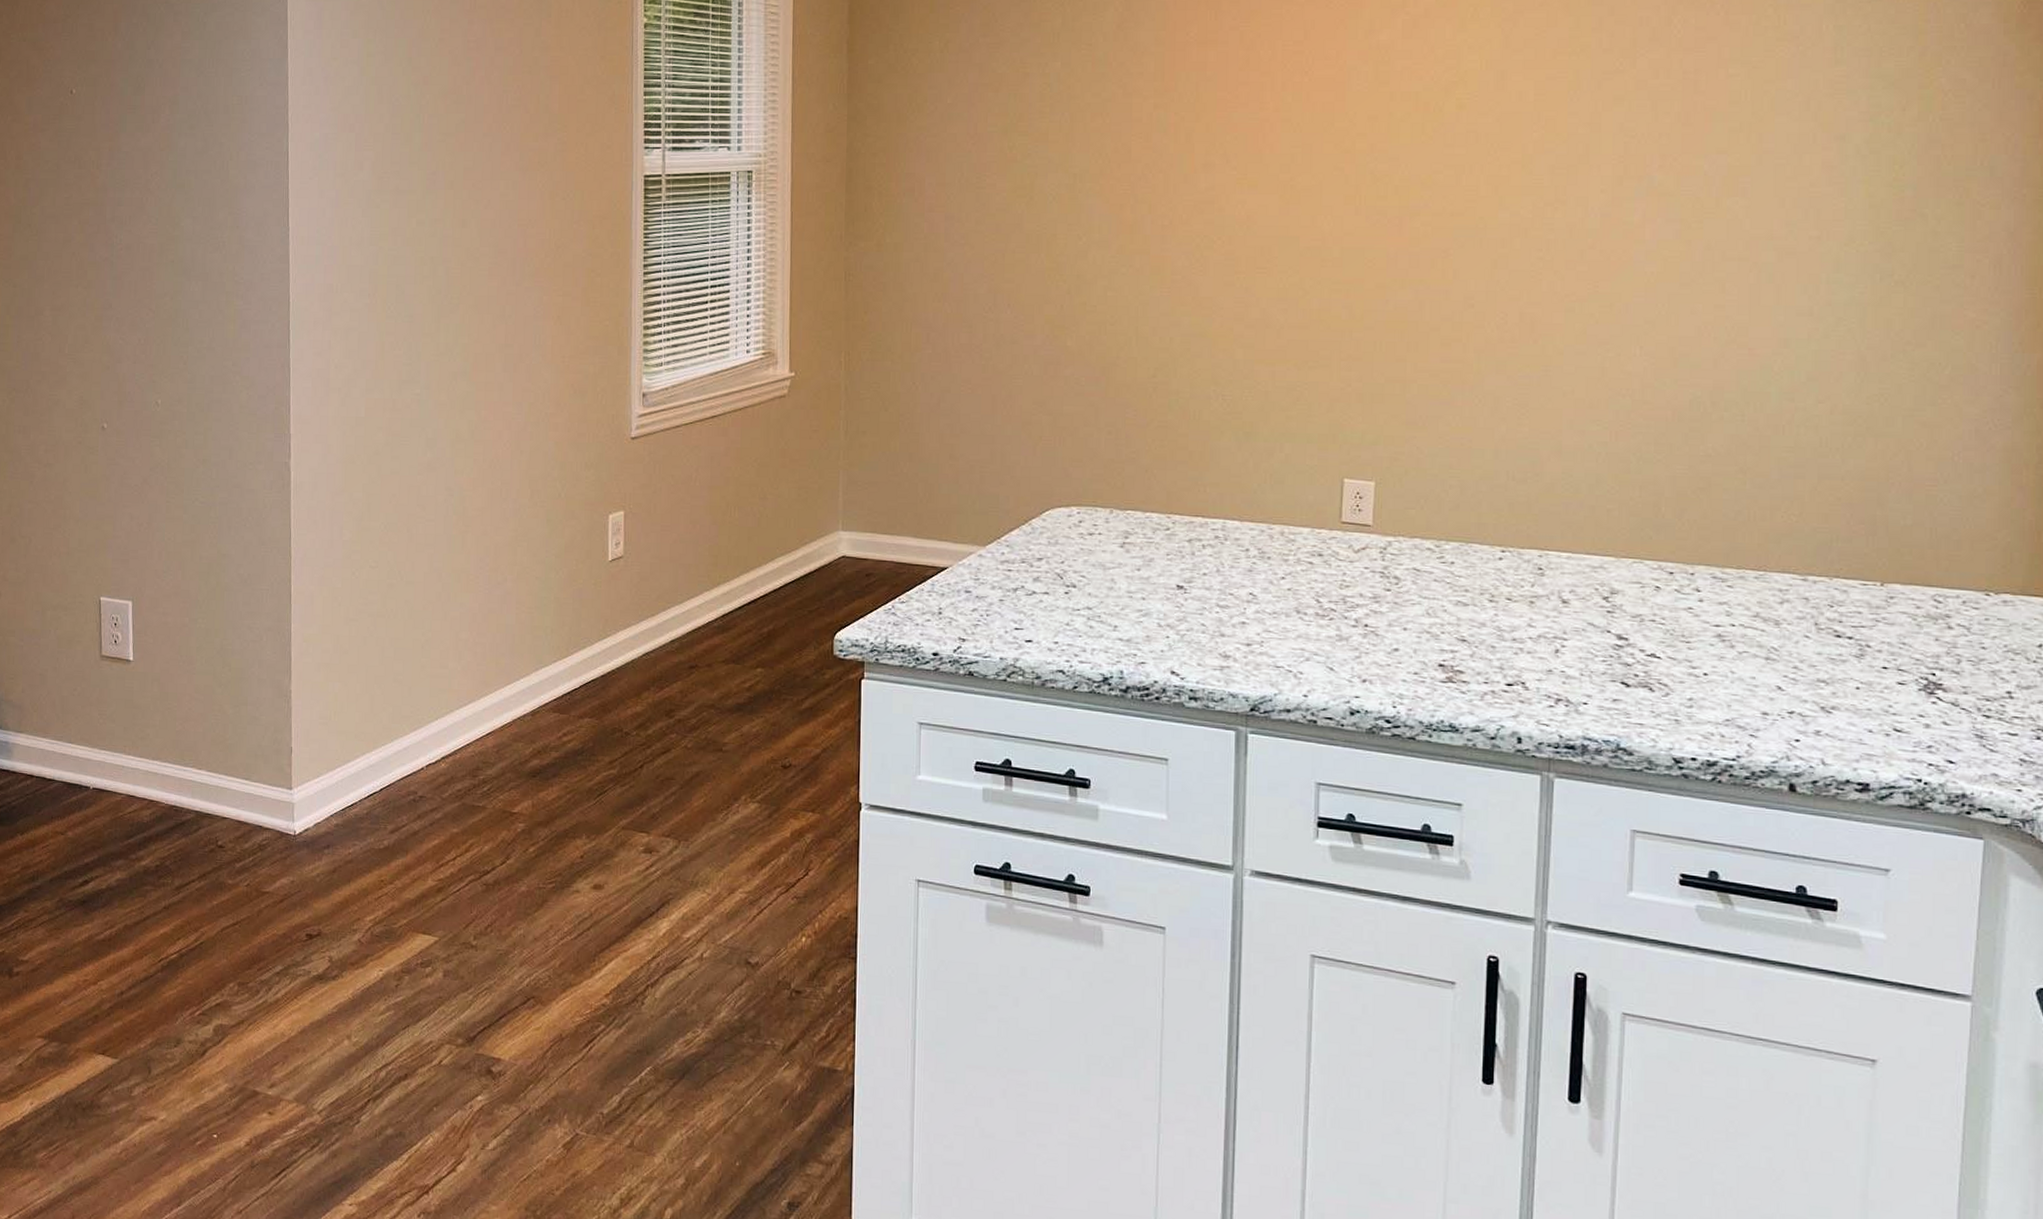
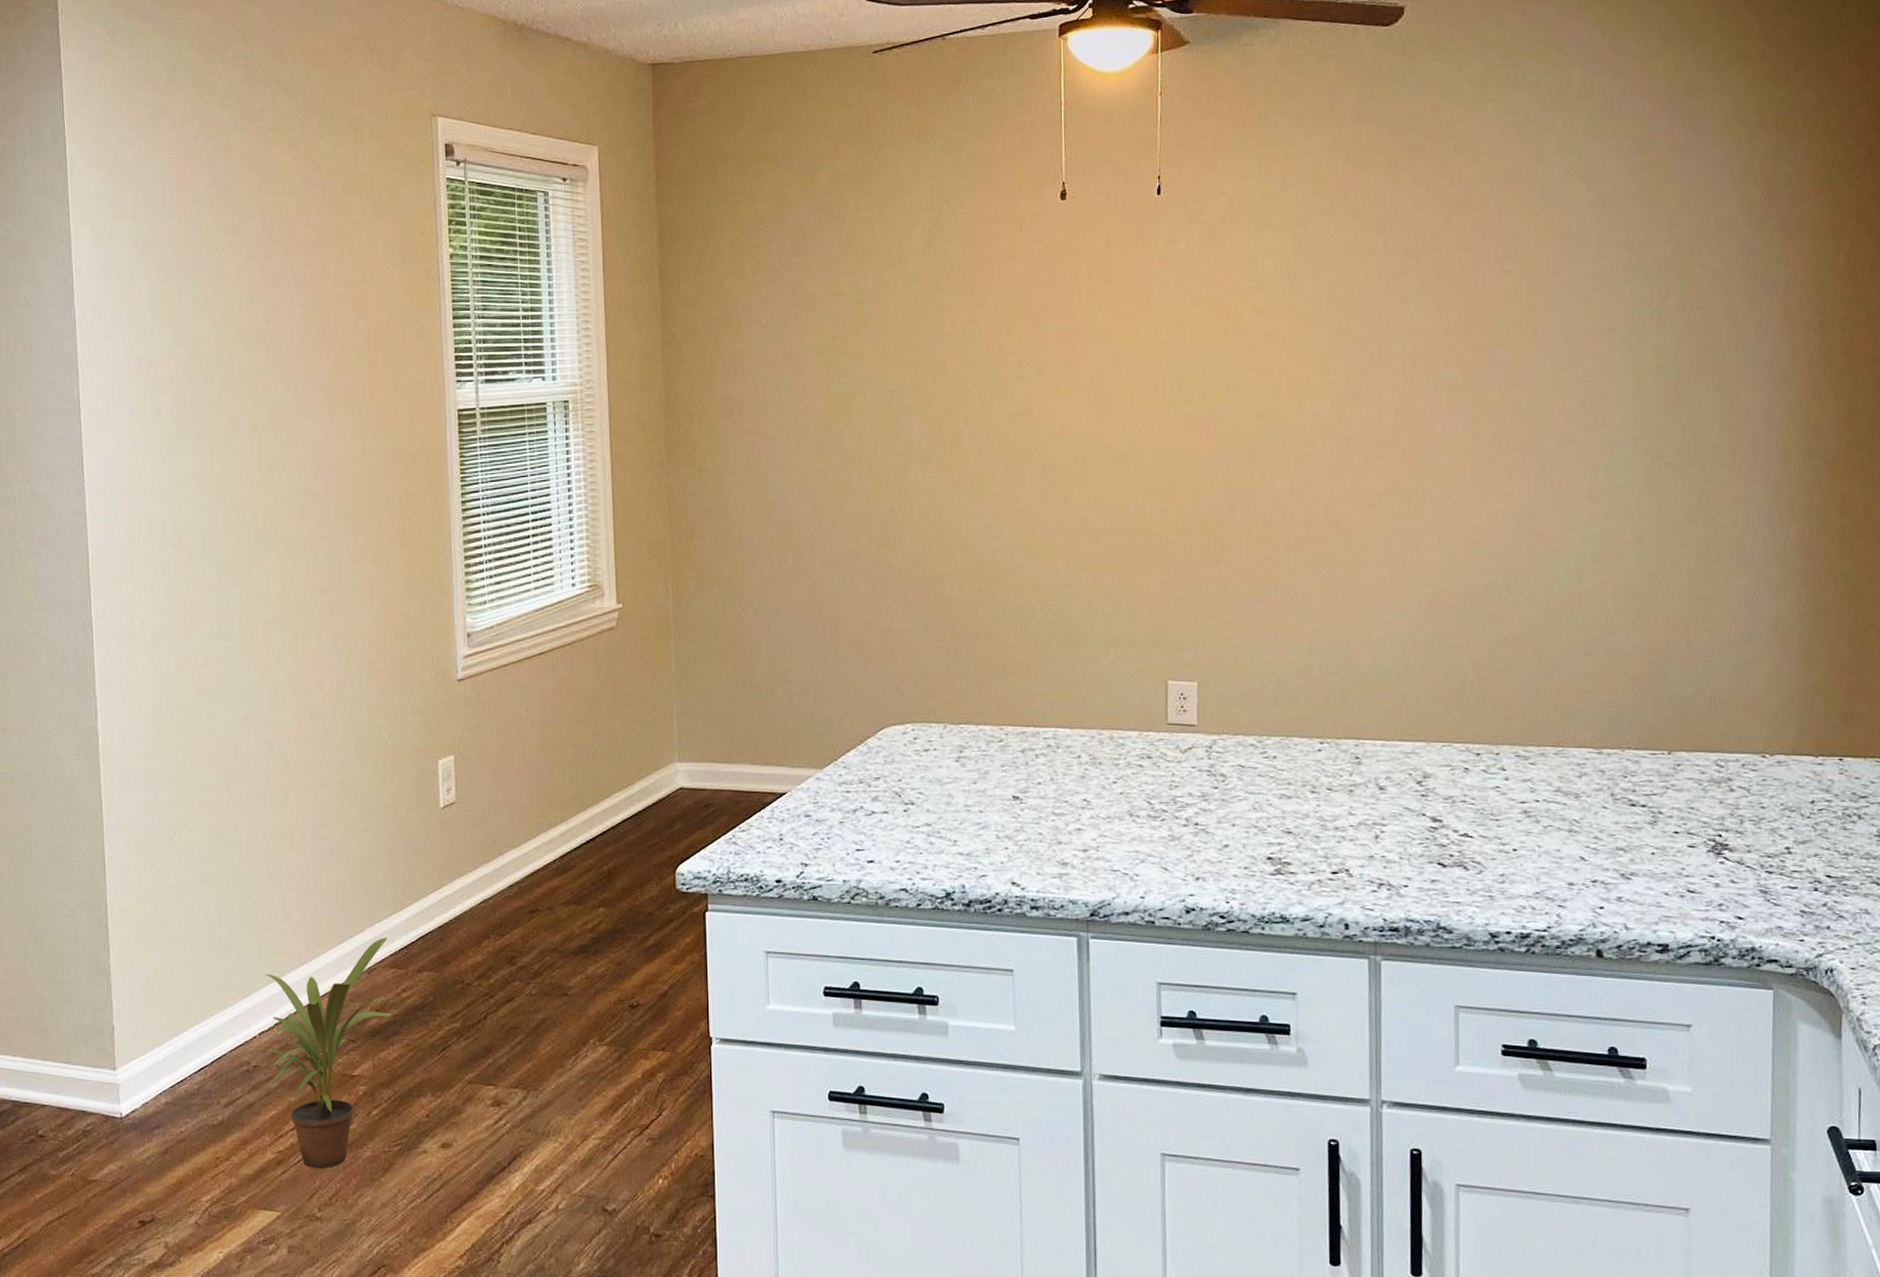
potted plant: none [432,682,554,899] -> present [265,937,393,1168]

